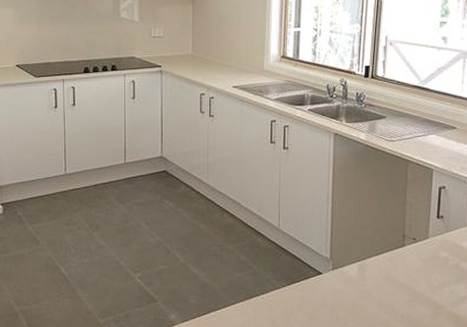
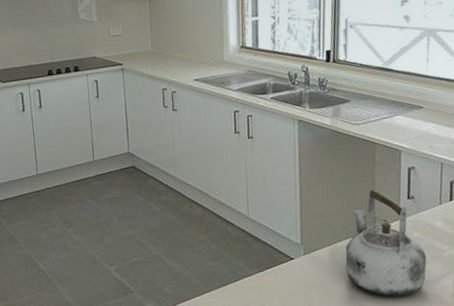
kettle: none [373,205,453,316] -> present [345,187,427,297]

